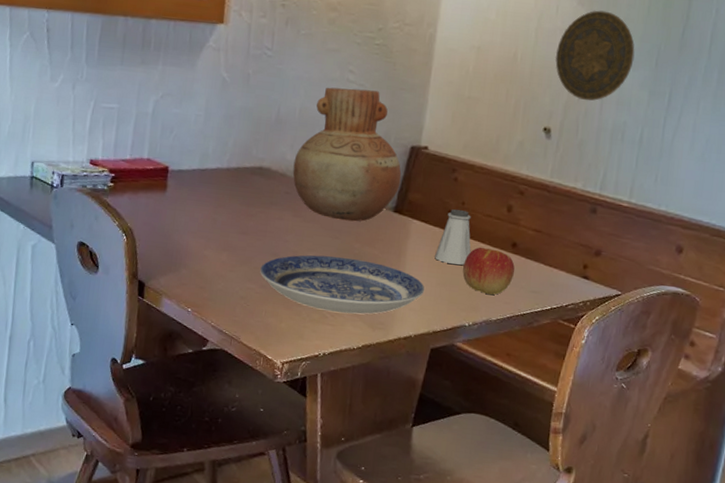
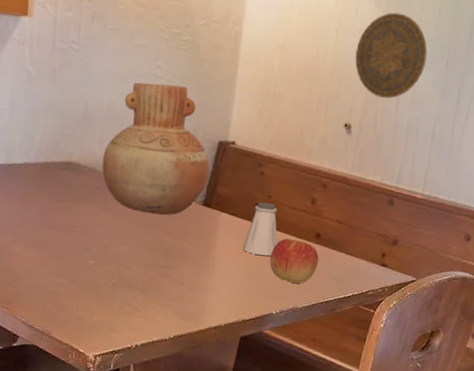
plate: present [260,255,425,315] -> none [70,249,234,306]

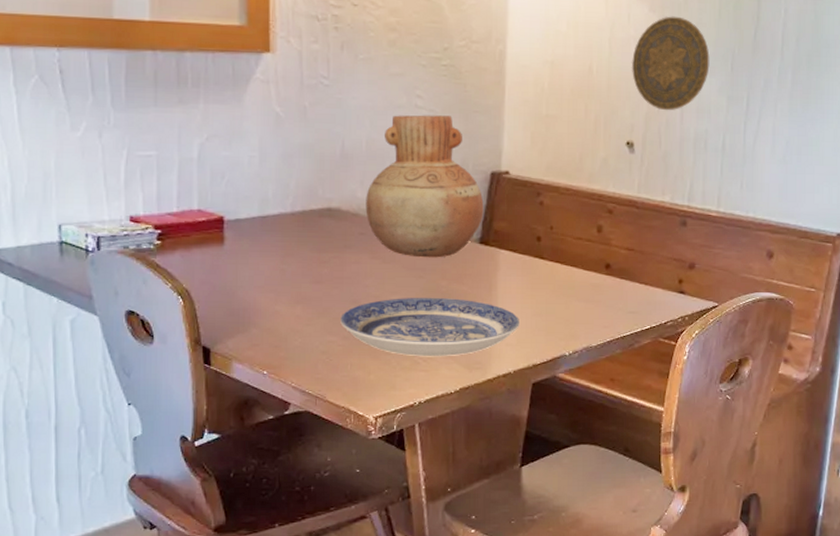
plate: none [70,249,234,306] -> present [340,297,521,357]
saltshaker: present [243,202,278,256] -> none [527,235,564,292]
apple: present [270,238,319,284] -> none [558,271,611,321]

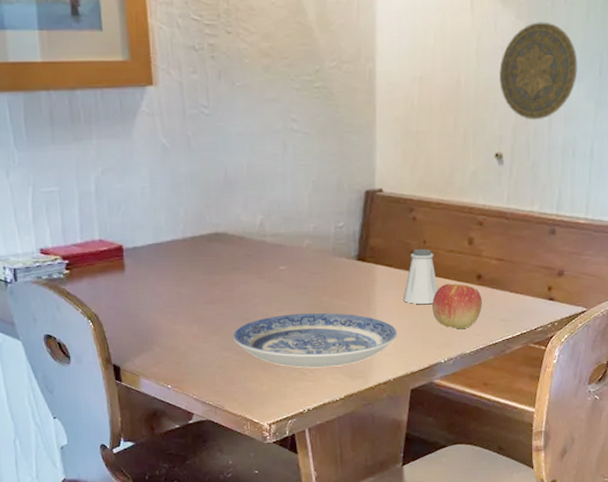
vase: present [365,115,484,258] -> none [249,137,360,276]
saltshaker: none [527,235,564,292] -> present [403,249,438,304]
apple: none [558,271,611,321] -> present [432,283,483,330]

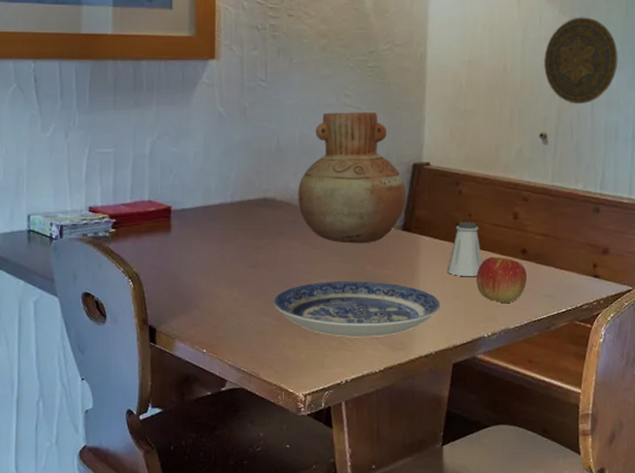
vase: none [249,137,360,276] -> present [298,112,406,244]

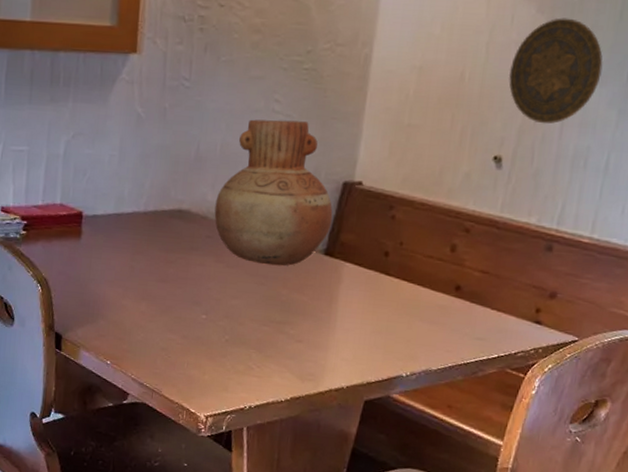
plate: present [274,280,441,338] -> none [181,303,359,365]
saltshaker: present [447,222,482,276] -> none [369,250,410,311]
apple: present [476,256,528,304] -> none [400,291,459,343]

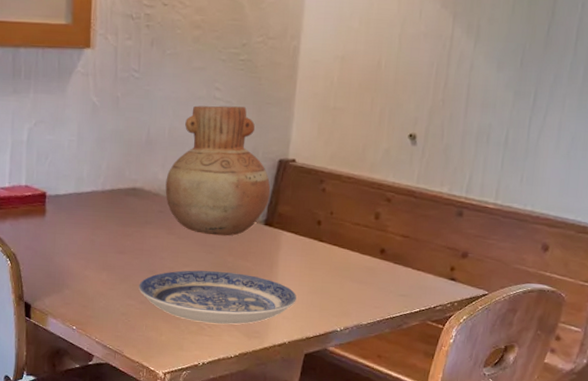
plate: none [181,303,359,365] -> present [139,270,297,325]
decorative plate: present [508,18,603,124] -> none [419,12,500,105]

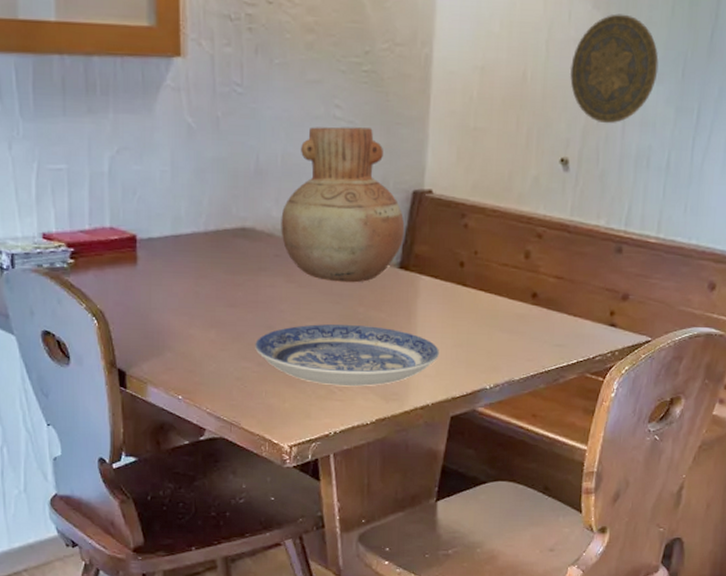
decorative plate: none [419,12,500,105] -> present [569,14,659,124]

